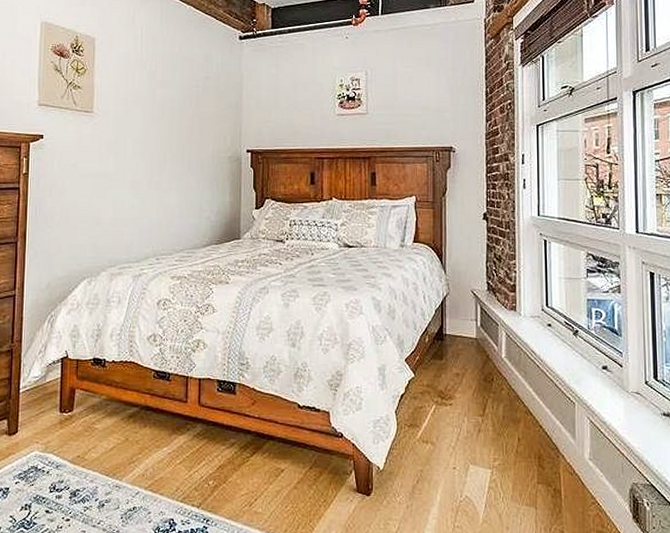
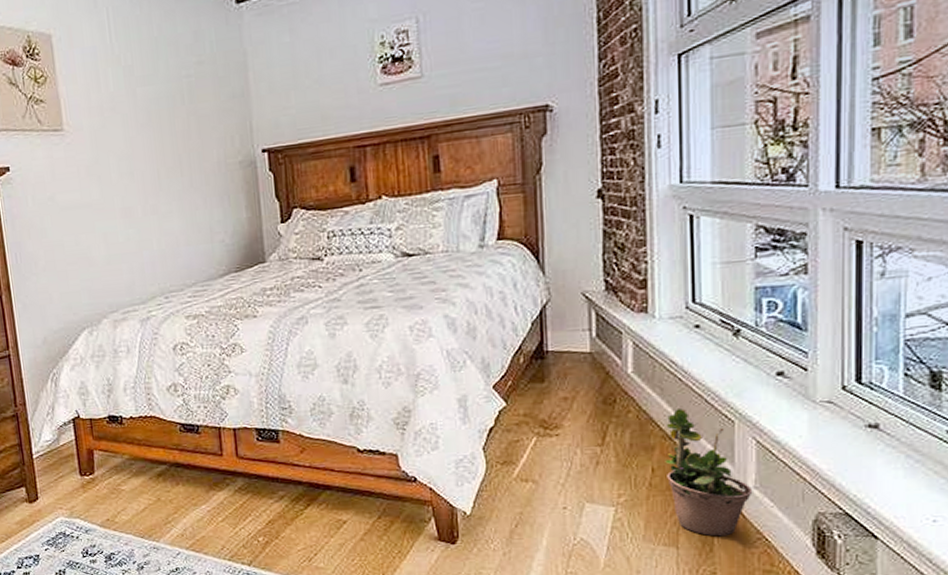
potted plant: none [527,384,589,500] -> present [665,401,753,537]

